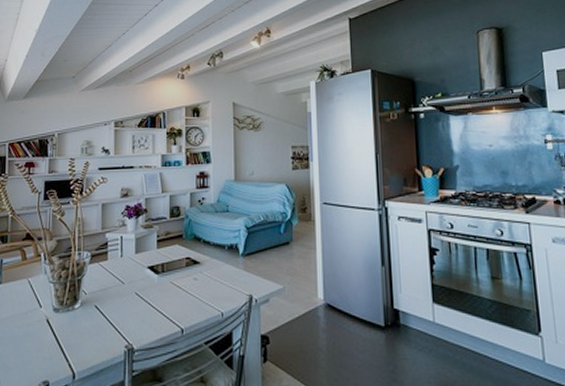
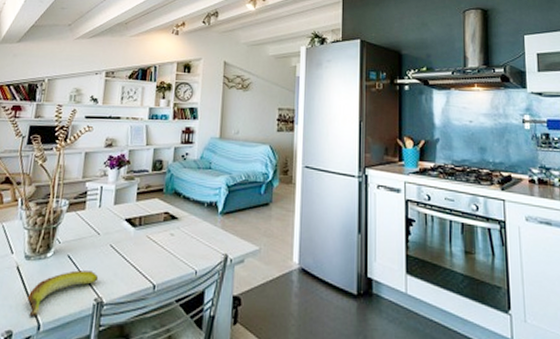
banana: none [61,319,127,367] -> present [28,270,99,317]

